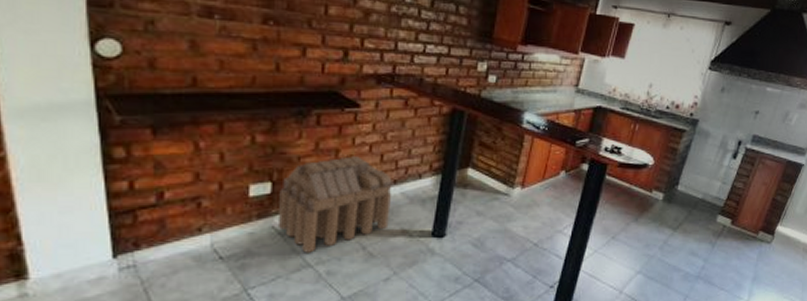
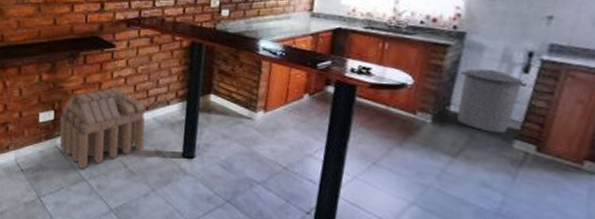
trash can: none [682,153,733,210] -> present [457,68,527,133]

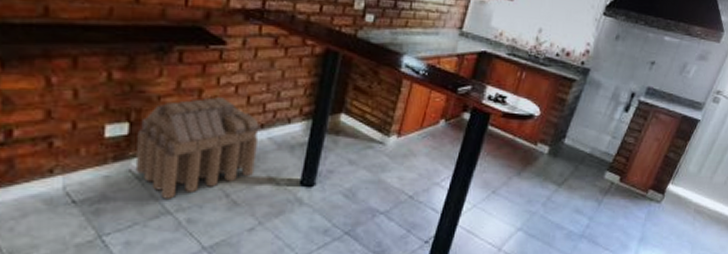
trash can: present [457,68,527,133] -> none [568,105,624,165]

